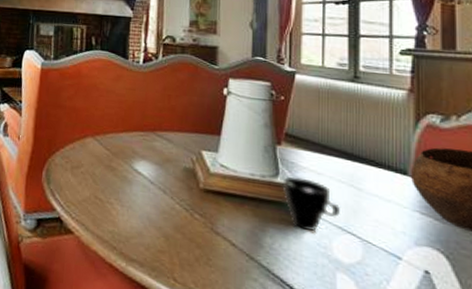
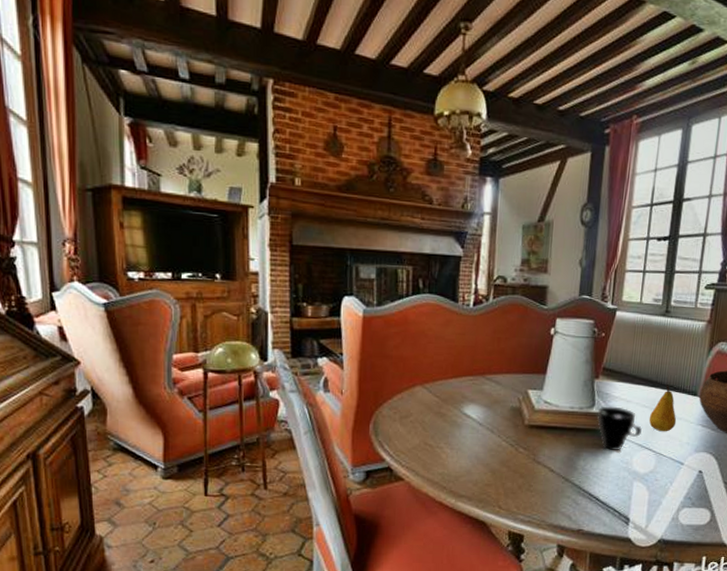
fruit: none [347,158,385,216] -> present [648,385,677,432]

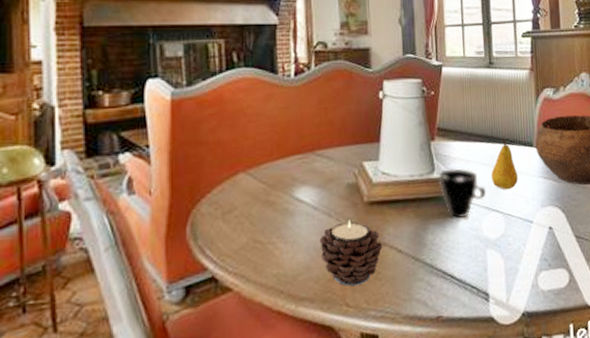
candle: none [481,438,537,493] -> present [319,220,383,287]

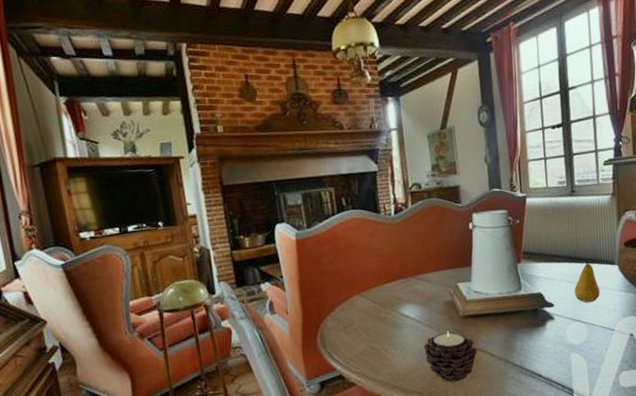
cup: present [438,168,486,219] -> none [525,285,569,329]

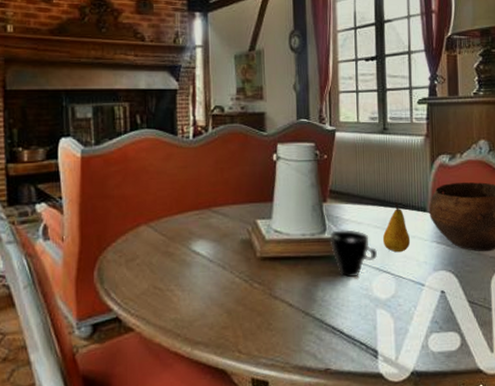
candle: present [424,331,478,383] -> none [214,273,274,335]
cup: none [525,285,569,329] -> present [329,229,377,278]

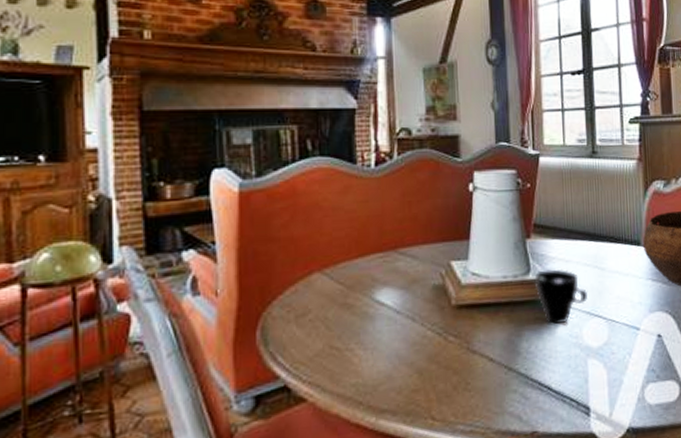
fruit: present [382,202,411,253] -> none [593,236,624,293]

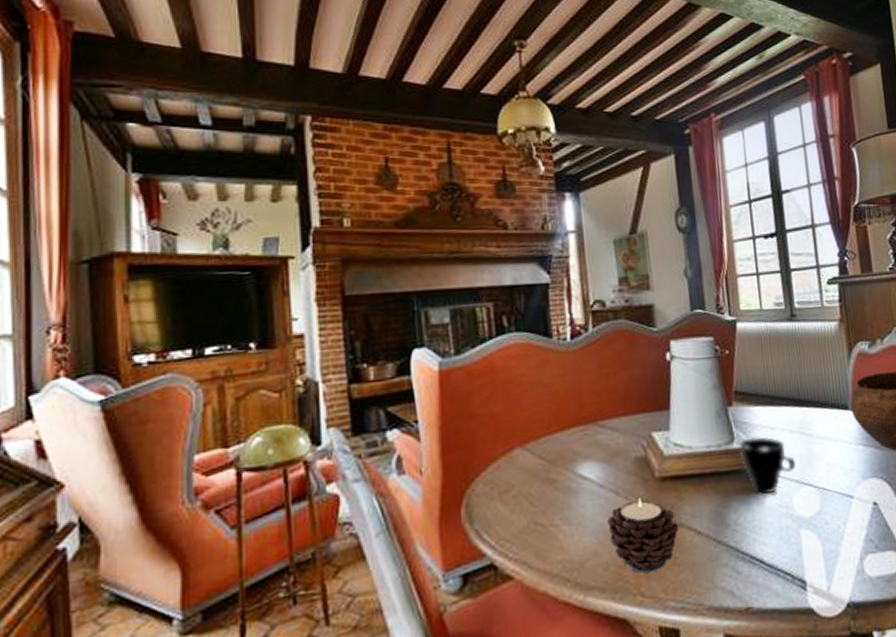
candle: none [402,325,473,398] -> present [607,498,680,574]

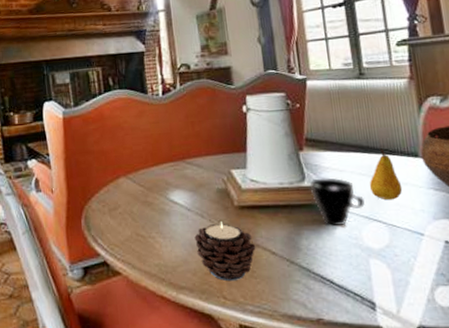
fruit: none [800,401,833,460] -> present [369,148,403,200]

